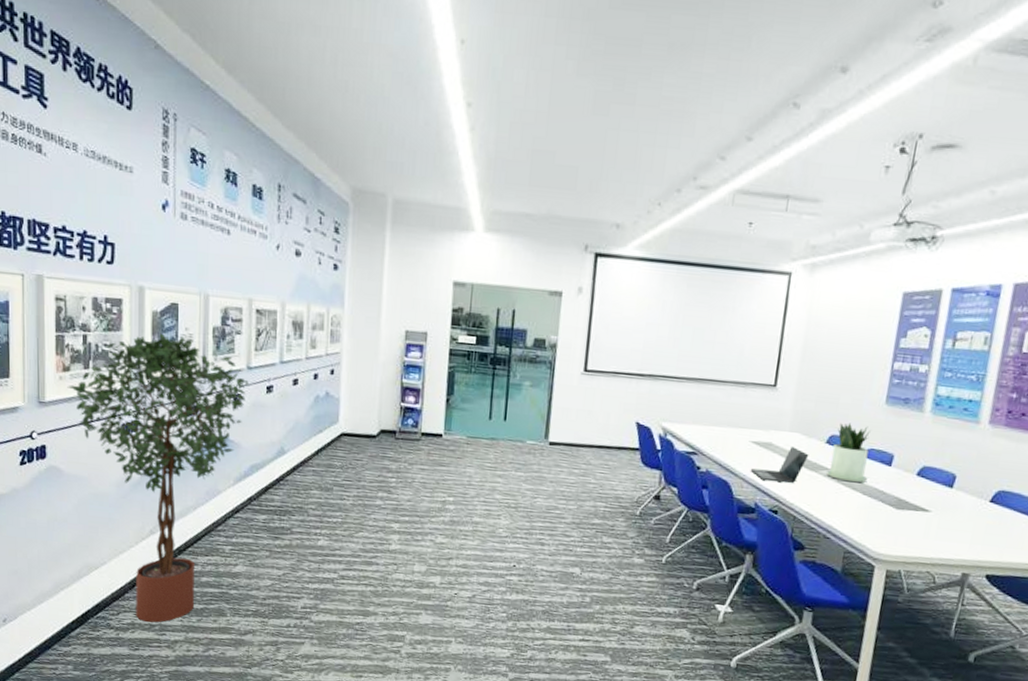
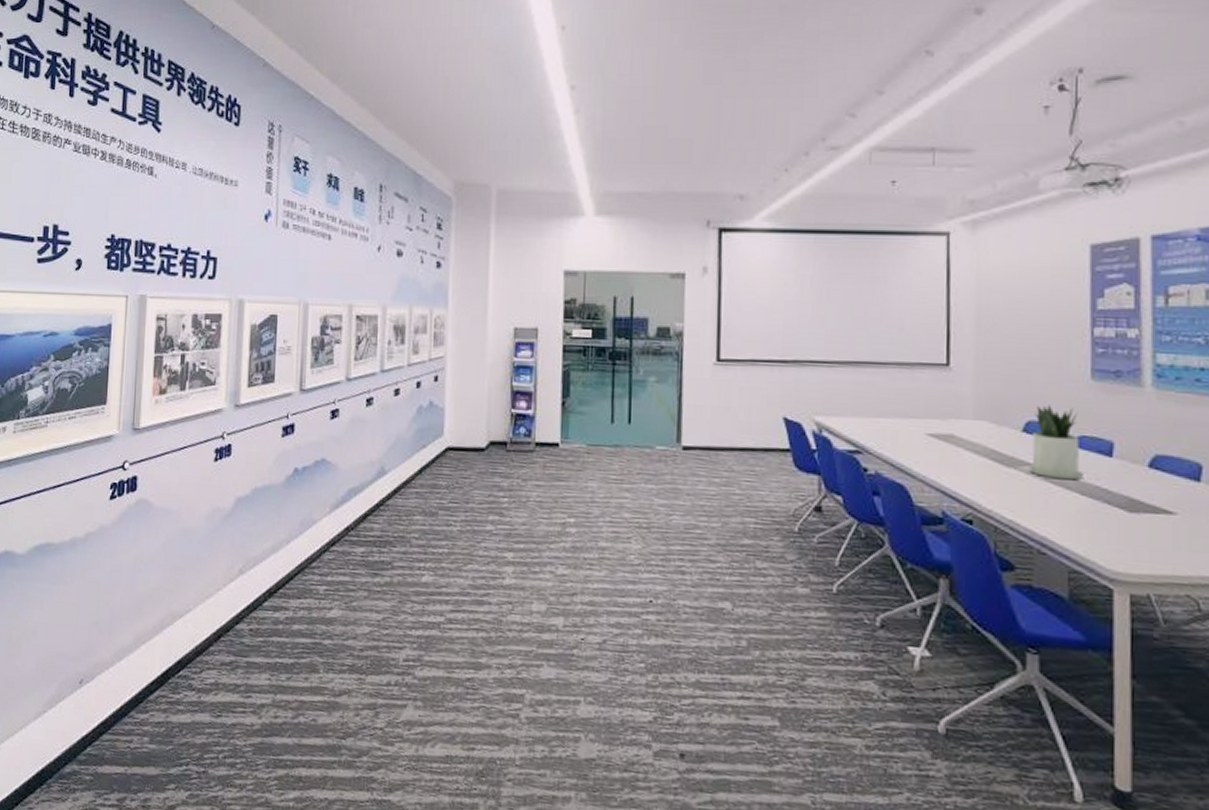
potted tree: present [67,333,249,623] -> none [162,347,348,682]
laptop: present [750,447,809,484] -> none [930,438,1003,485]

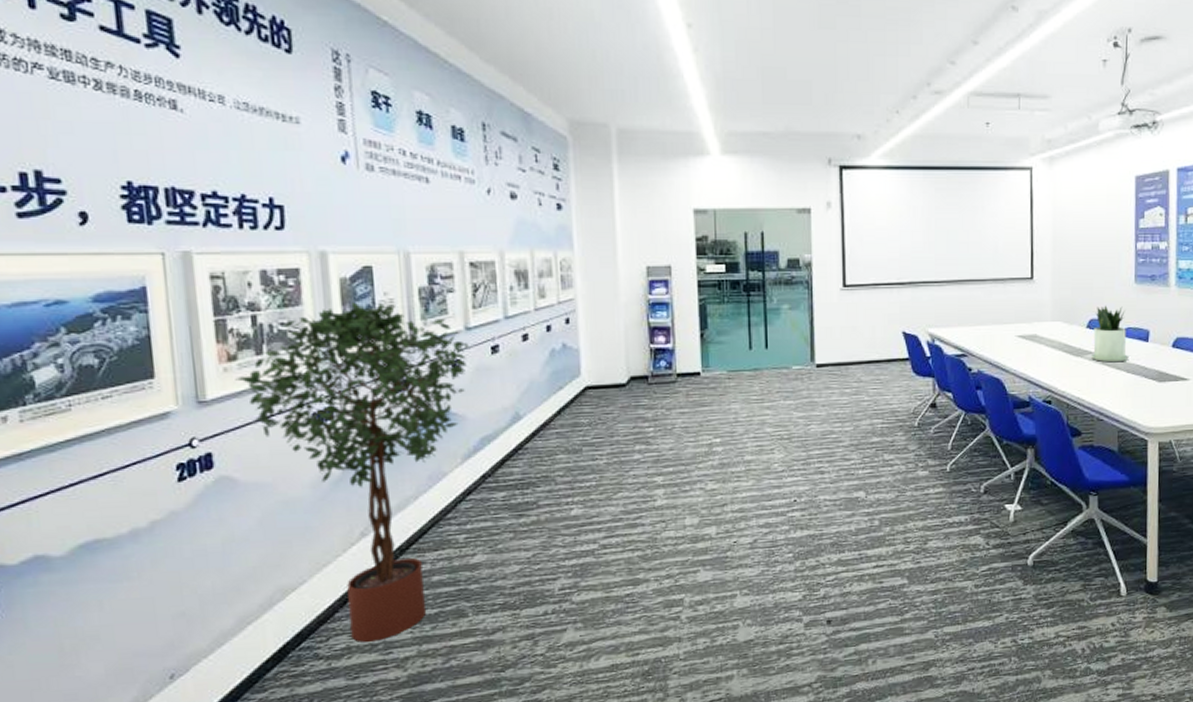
potted tree: none [162,347,348,682] -> present [235,302,469,642]

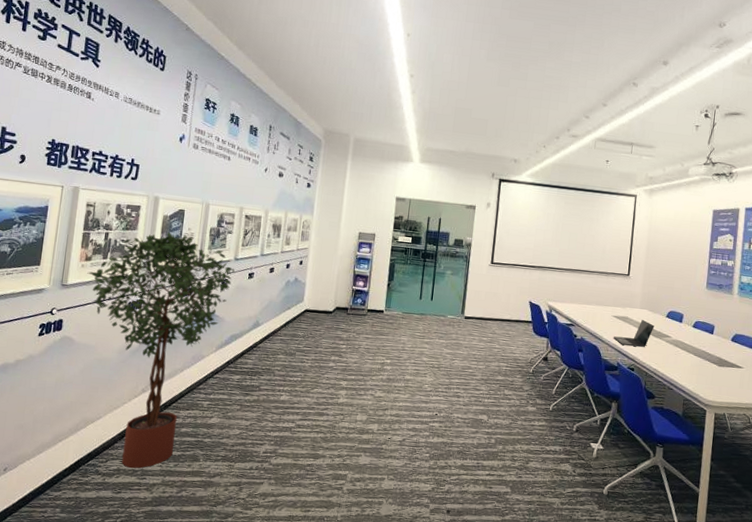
laptop: none [1020,336,1073,373] -> present [613,320,655,348]
planter: present [1090,305,1129,363] -> none [667,302,697,347]

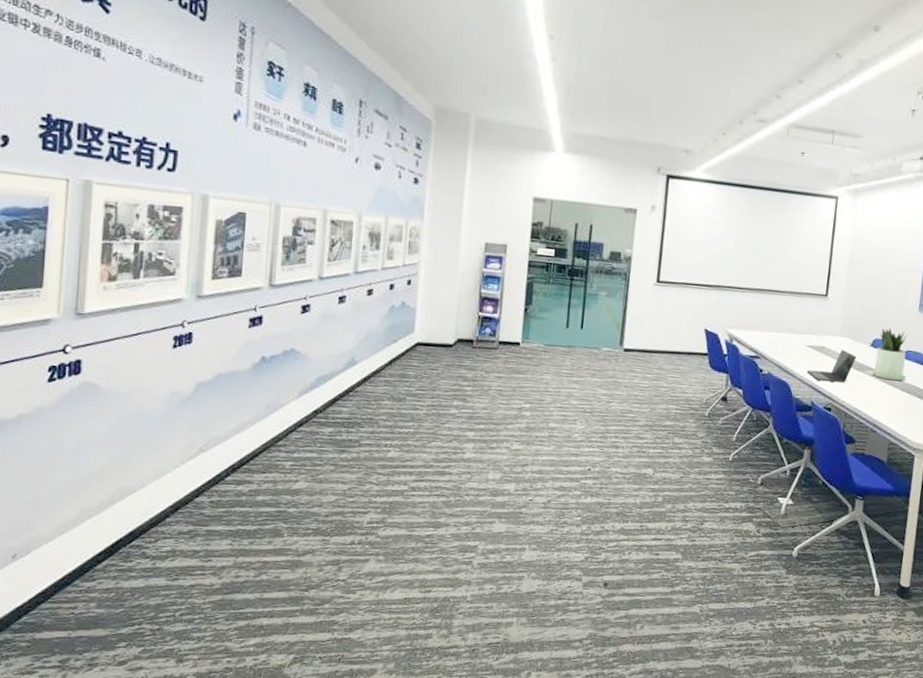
potted tree: present [87,232,235,468] -> none [112,242,320,548]
planter: none [667,302,697,347] -> present [871,328,907,381]

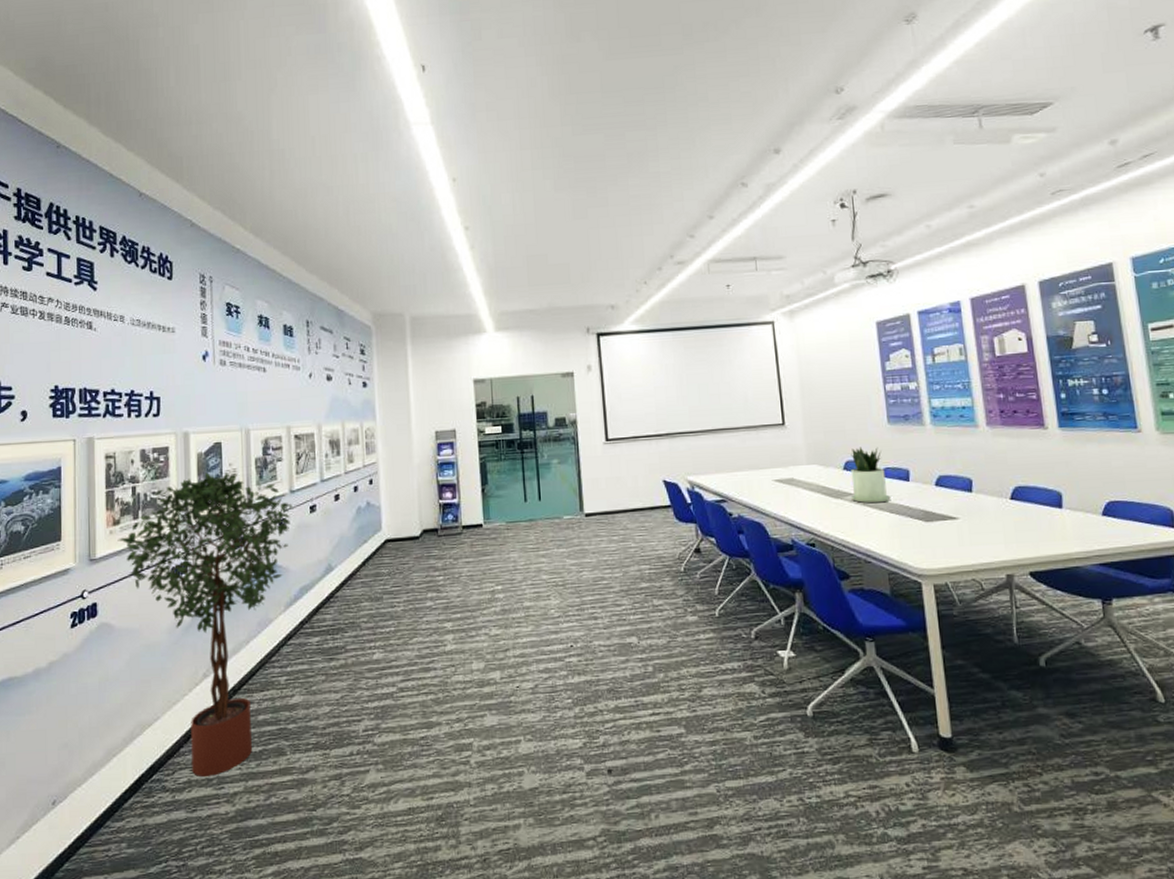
potted tree: none [112,242,320,548] -> present [117,473,292,777]
laptop: present [806,350,857,384] -> none [779,479,831,516]

